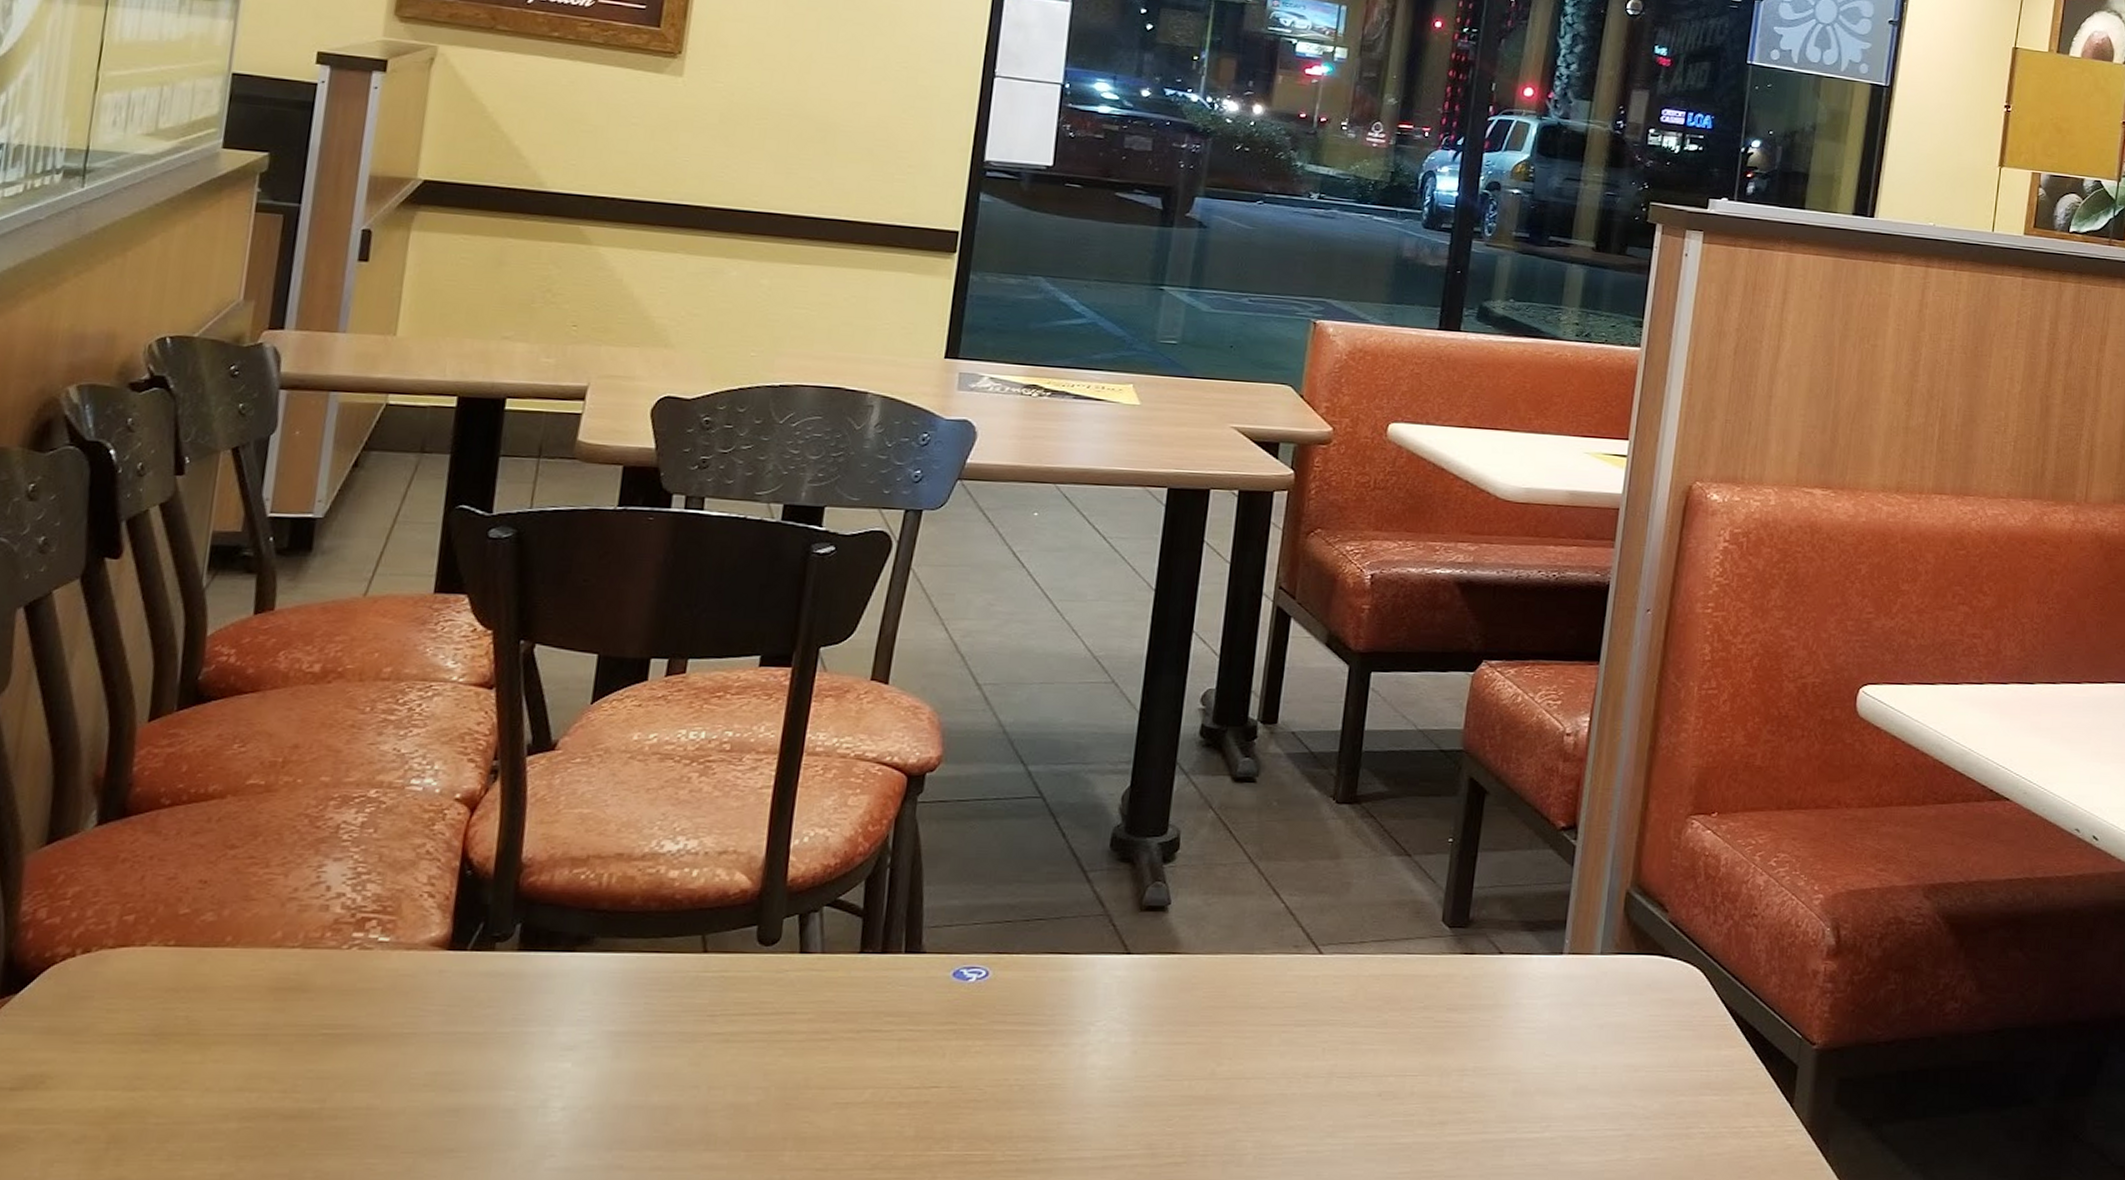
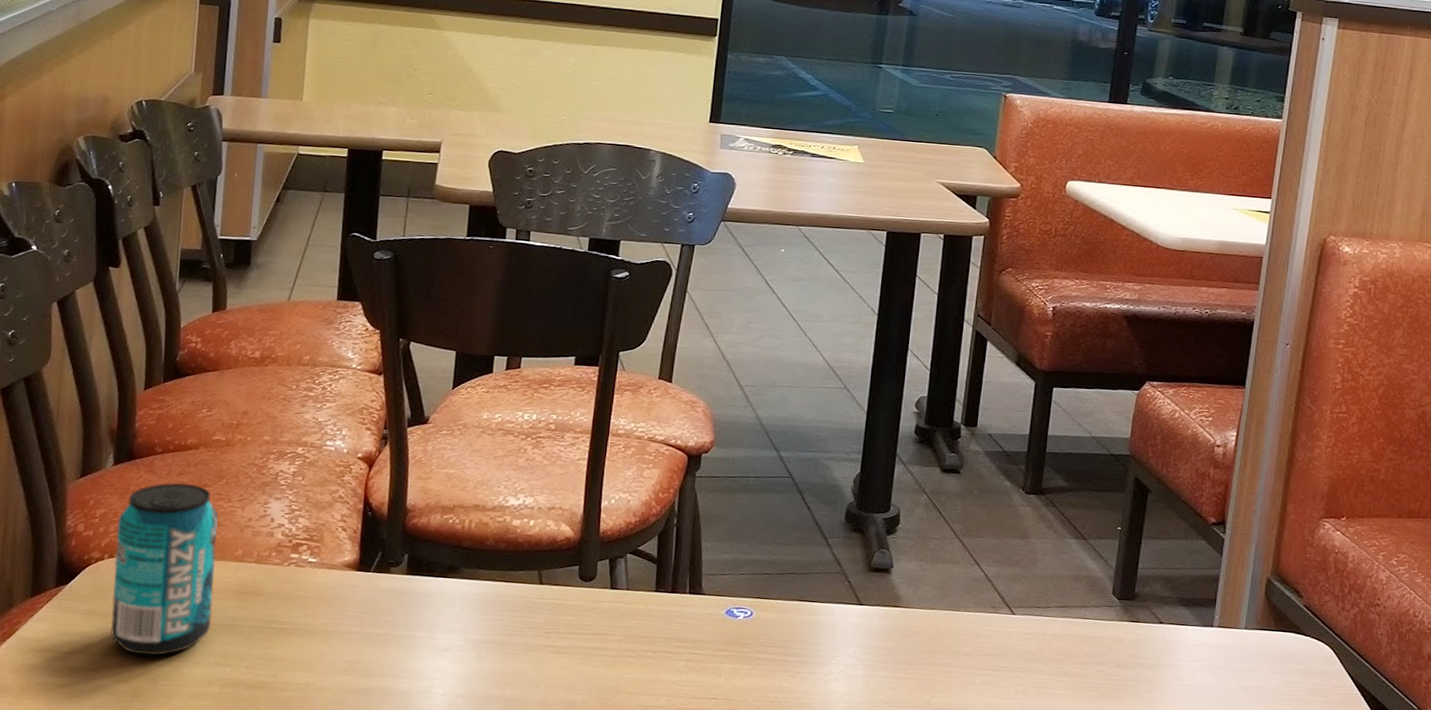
beverage can: none [79,844,251,1085] -> present [110,482,219,656]

